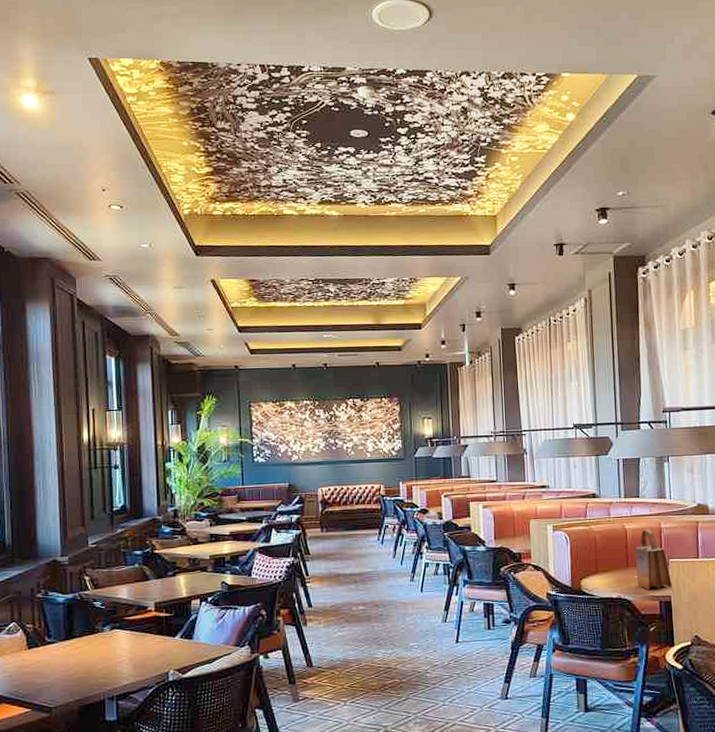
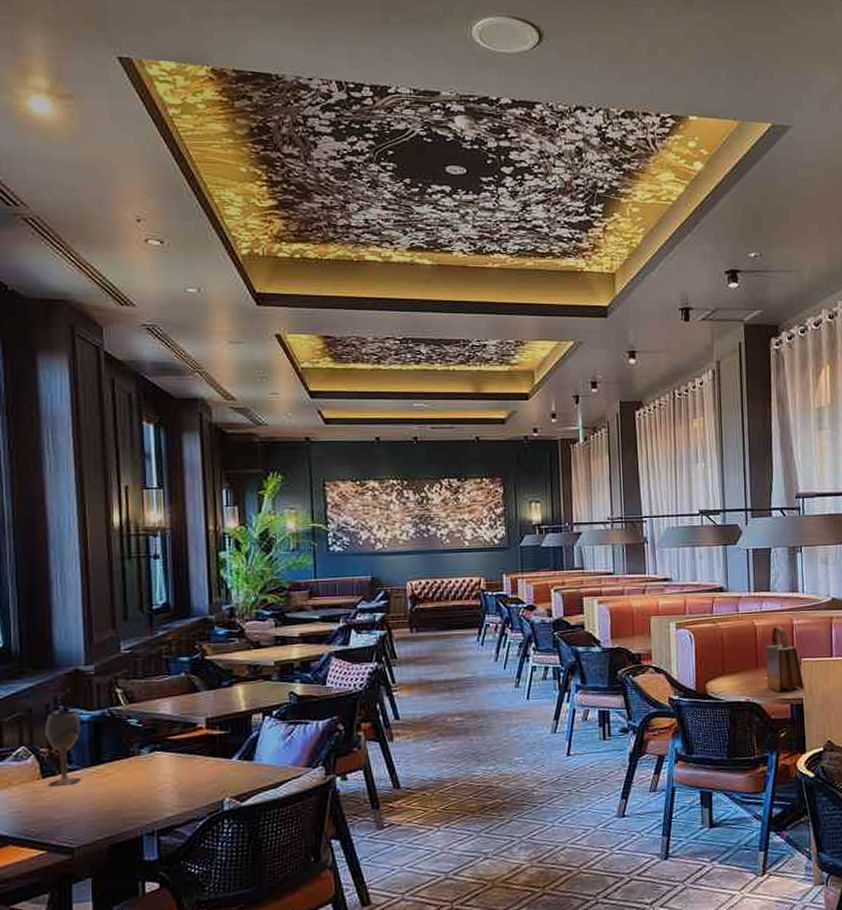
wine glass: none [31,595,58,656] -> present [45,711,81,787]

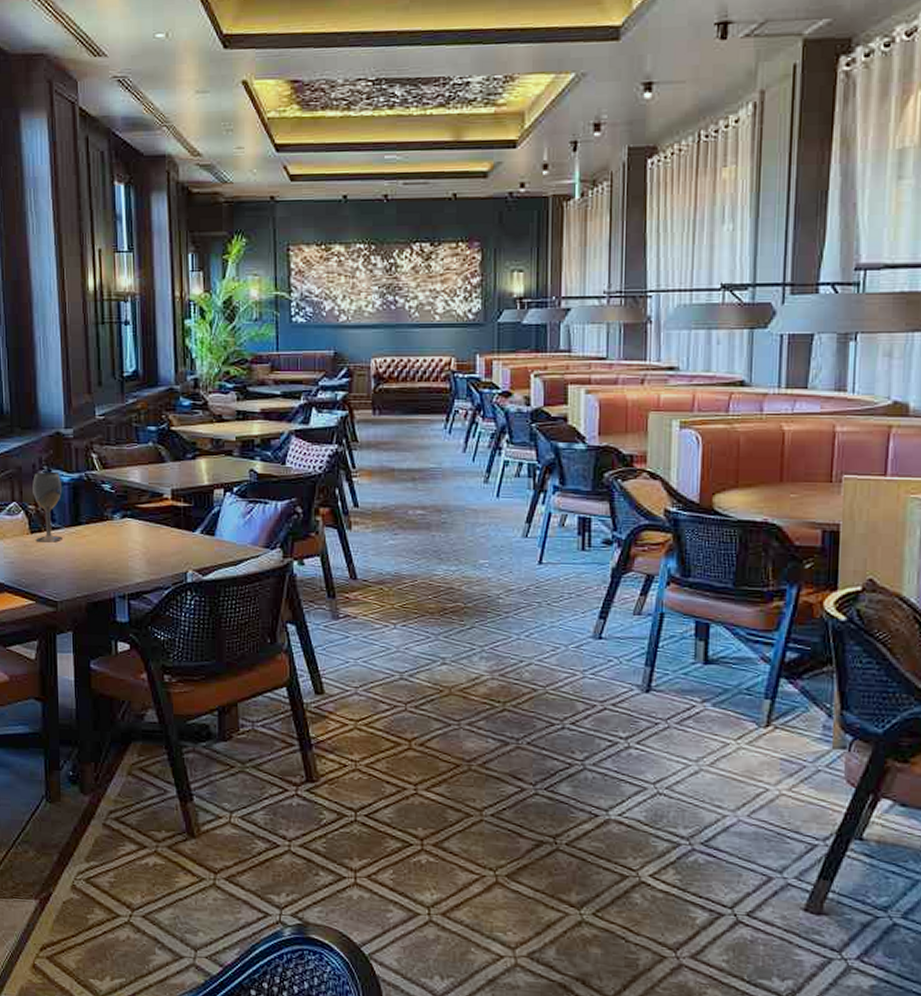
handbag: present [764,626,804,693] -> none [793,433,843,515]

